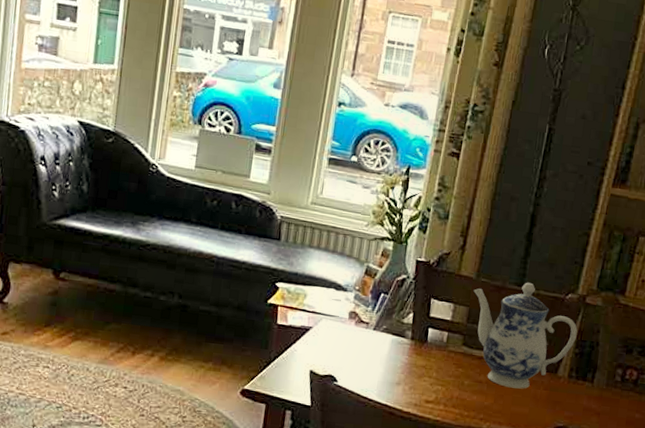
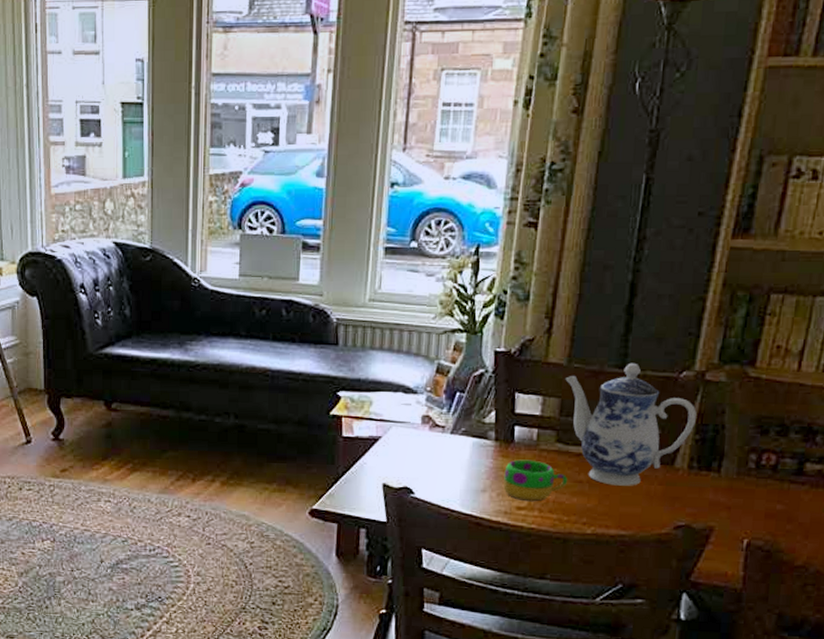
mug: none [415,358,471,397] -> present [503,459,568,502]

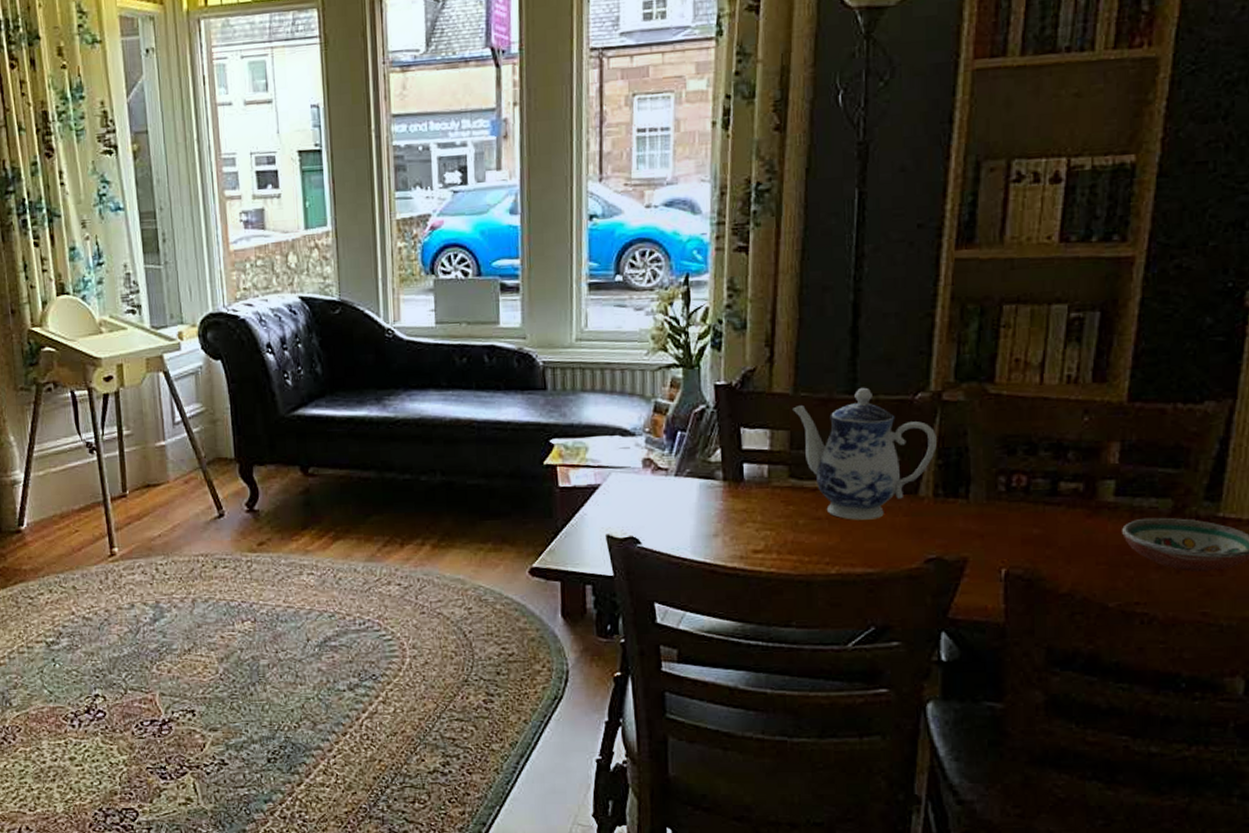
mug: present [503,459,568,502] -> none [736,498,806,544]

